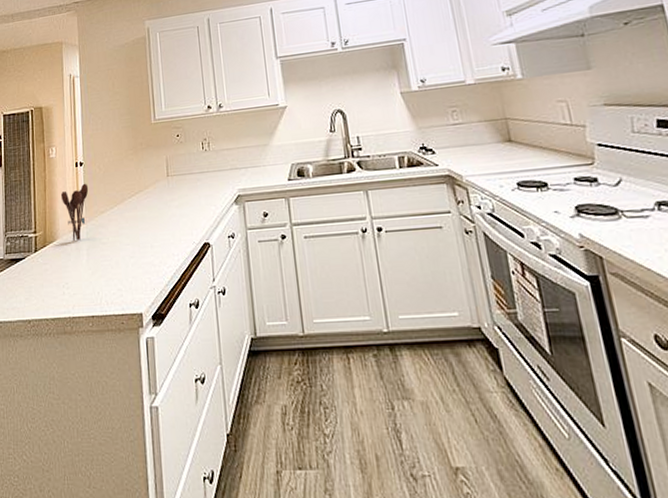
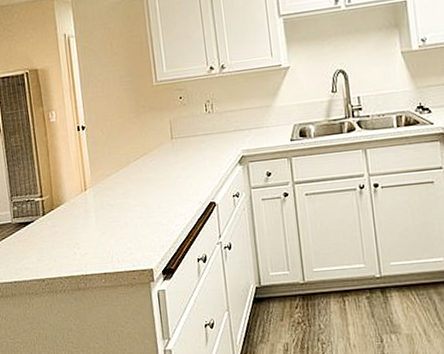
utensil holder: present [60,183,89,241] -> none [64,147,93,204]

